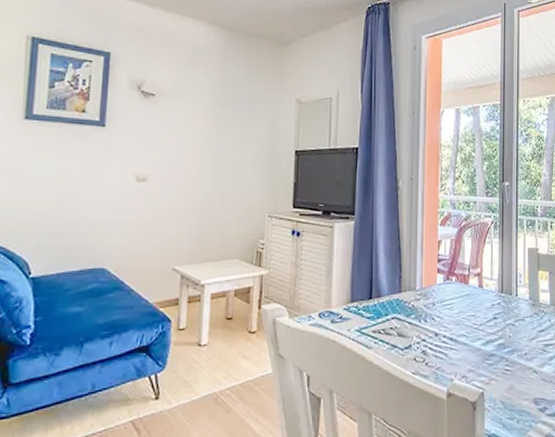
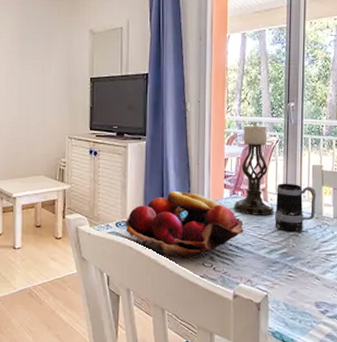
fruit basket: none [329,276,458,354] -> present [125,190,244,259]
candle holder: none [447,201,490,303] -> present [233,122,274,215]
mug: none [491,267,533,321] -> present [275,183,316,232]

